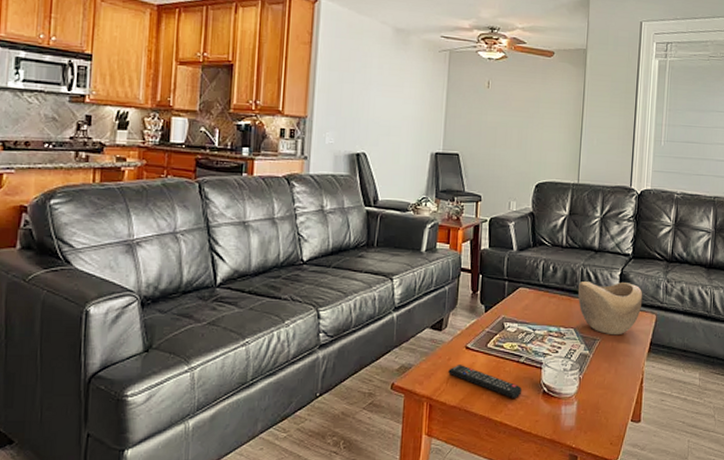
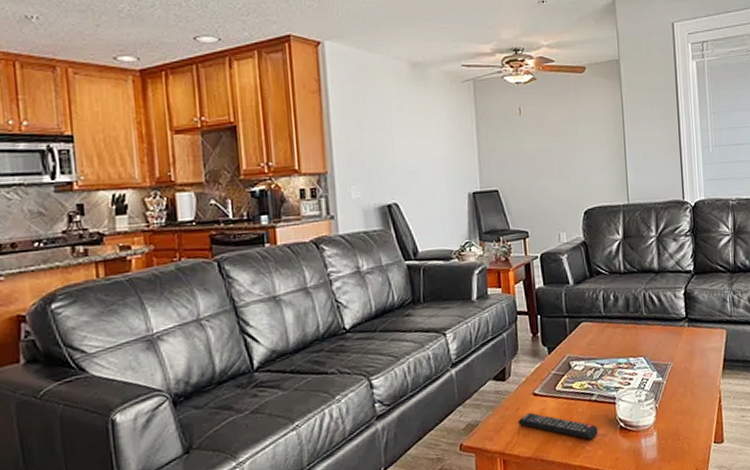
decorative bowl: present [578,282,643,336] -> none [643,300,711,358]

